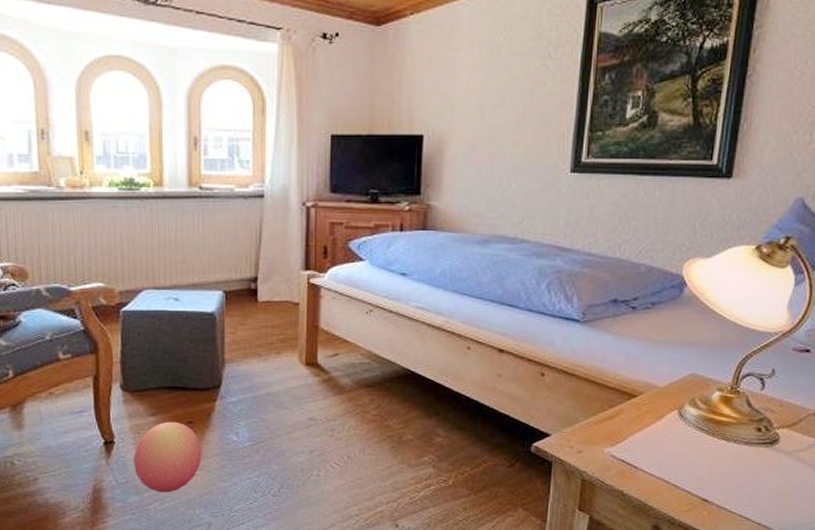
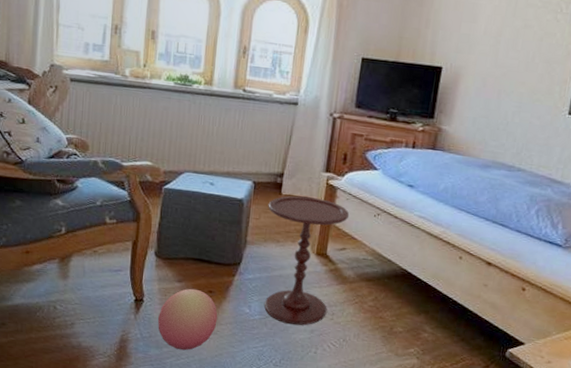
side table: none [244,301,338,448] -> present [264,195,350,326]

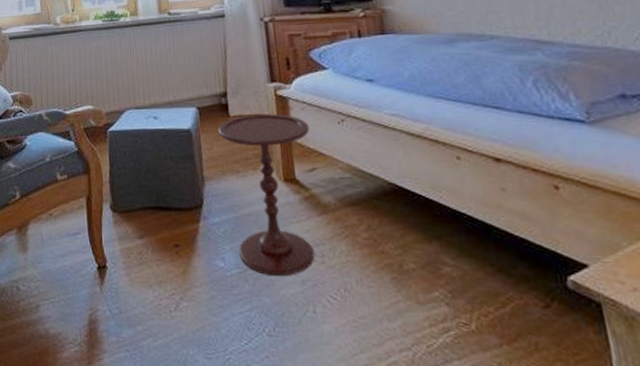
ball: present [158,288,218,351] -> none [125,244,191,327]

